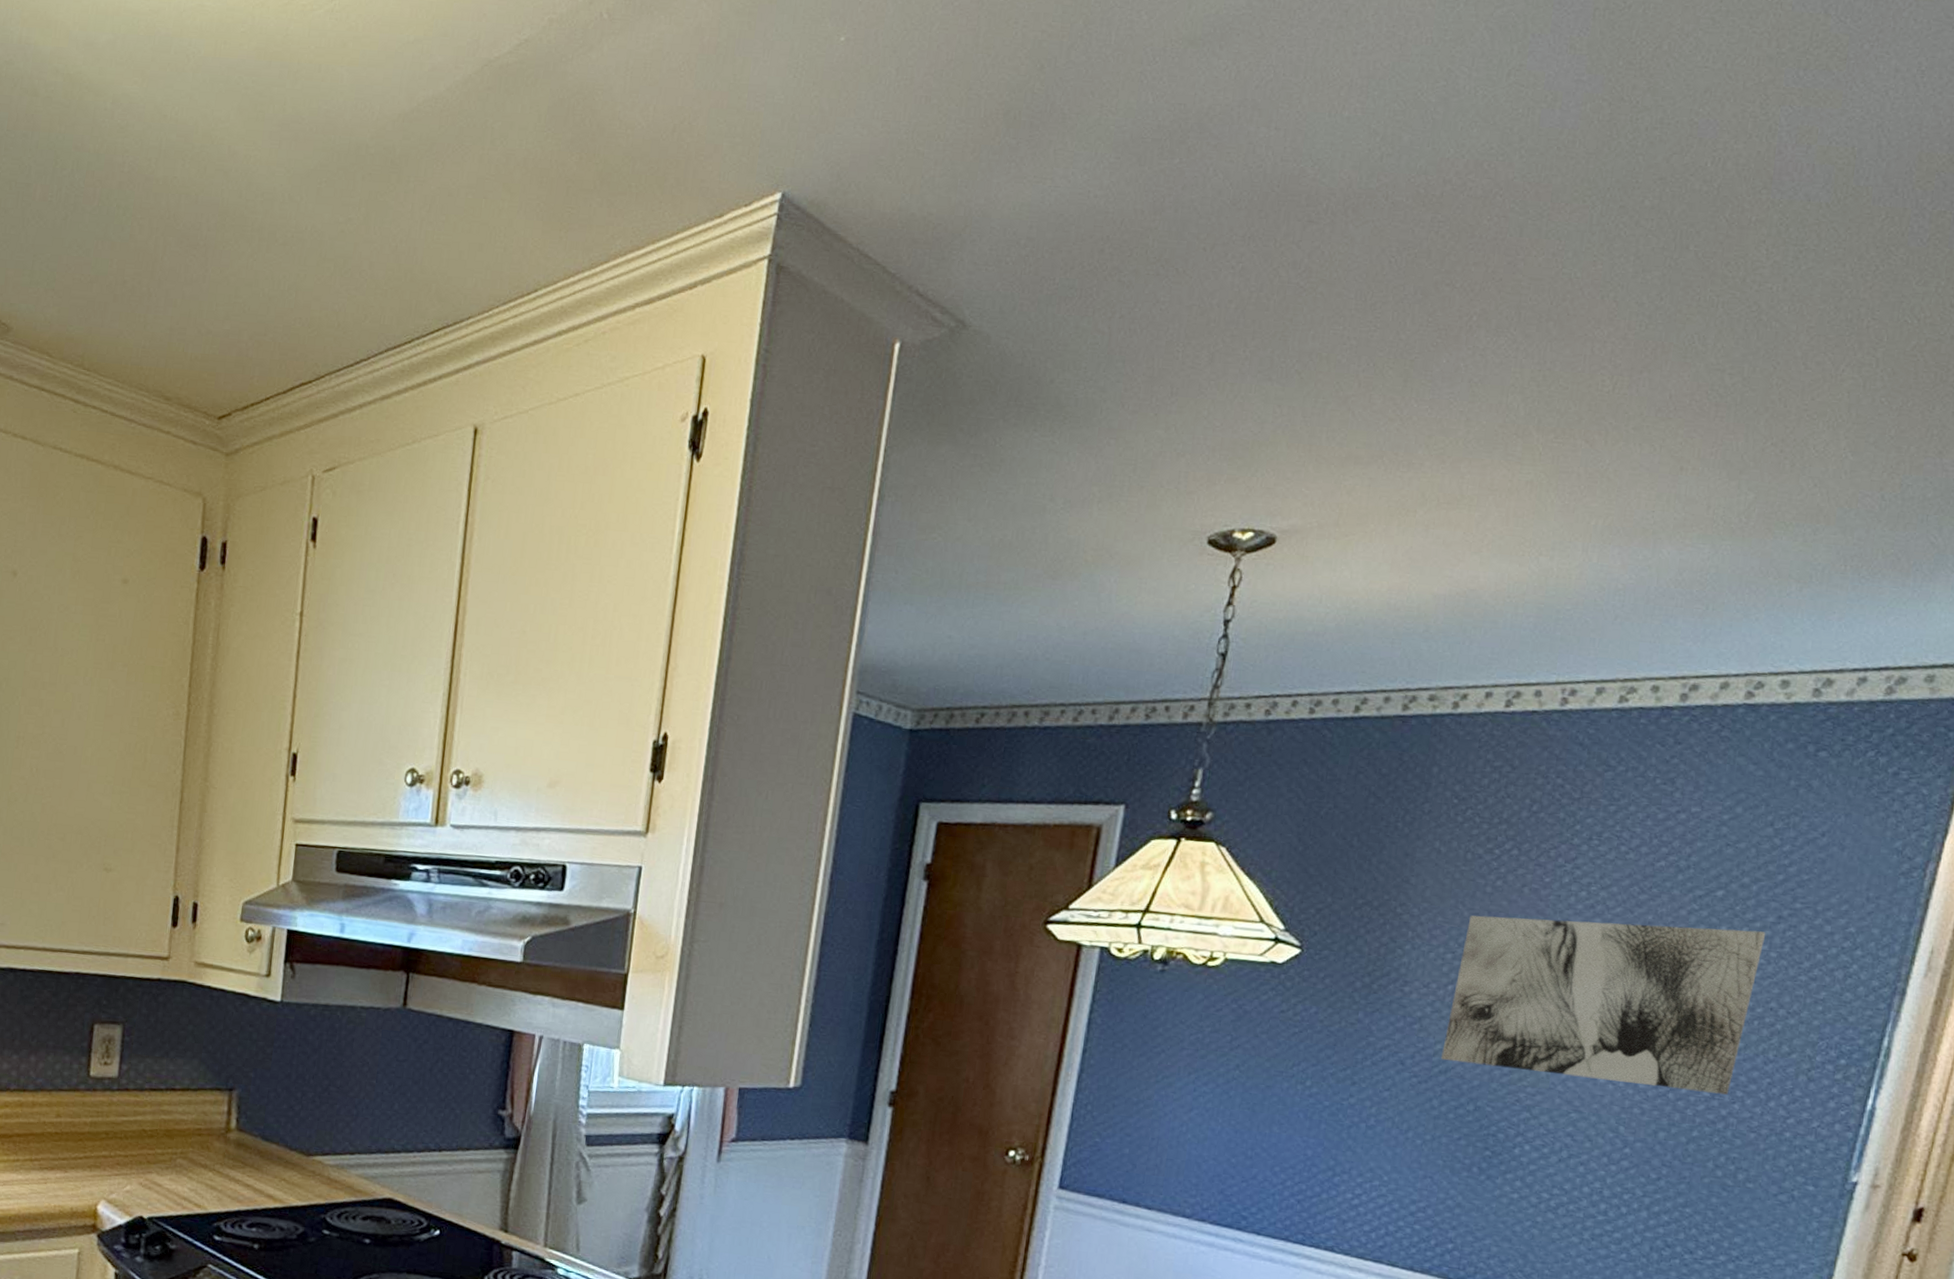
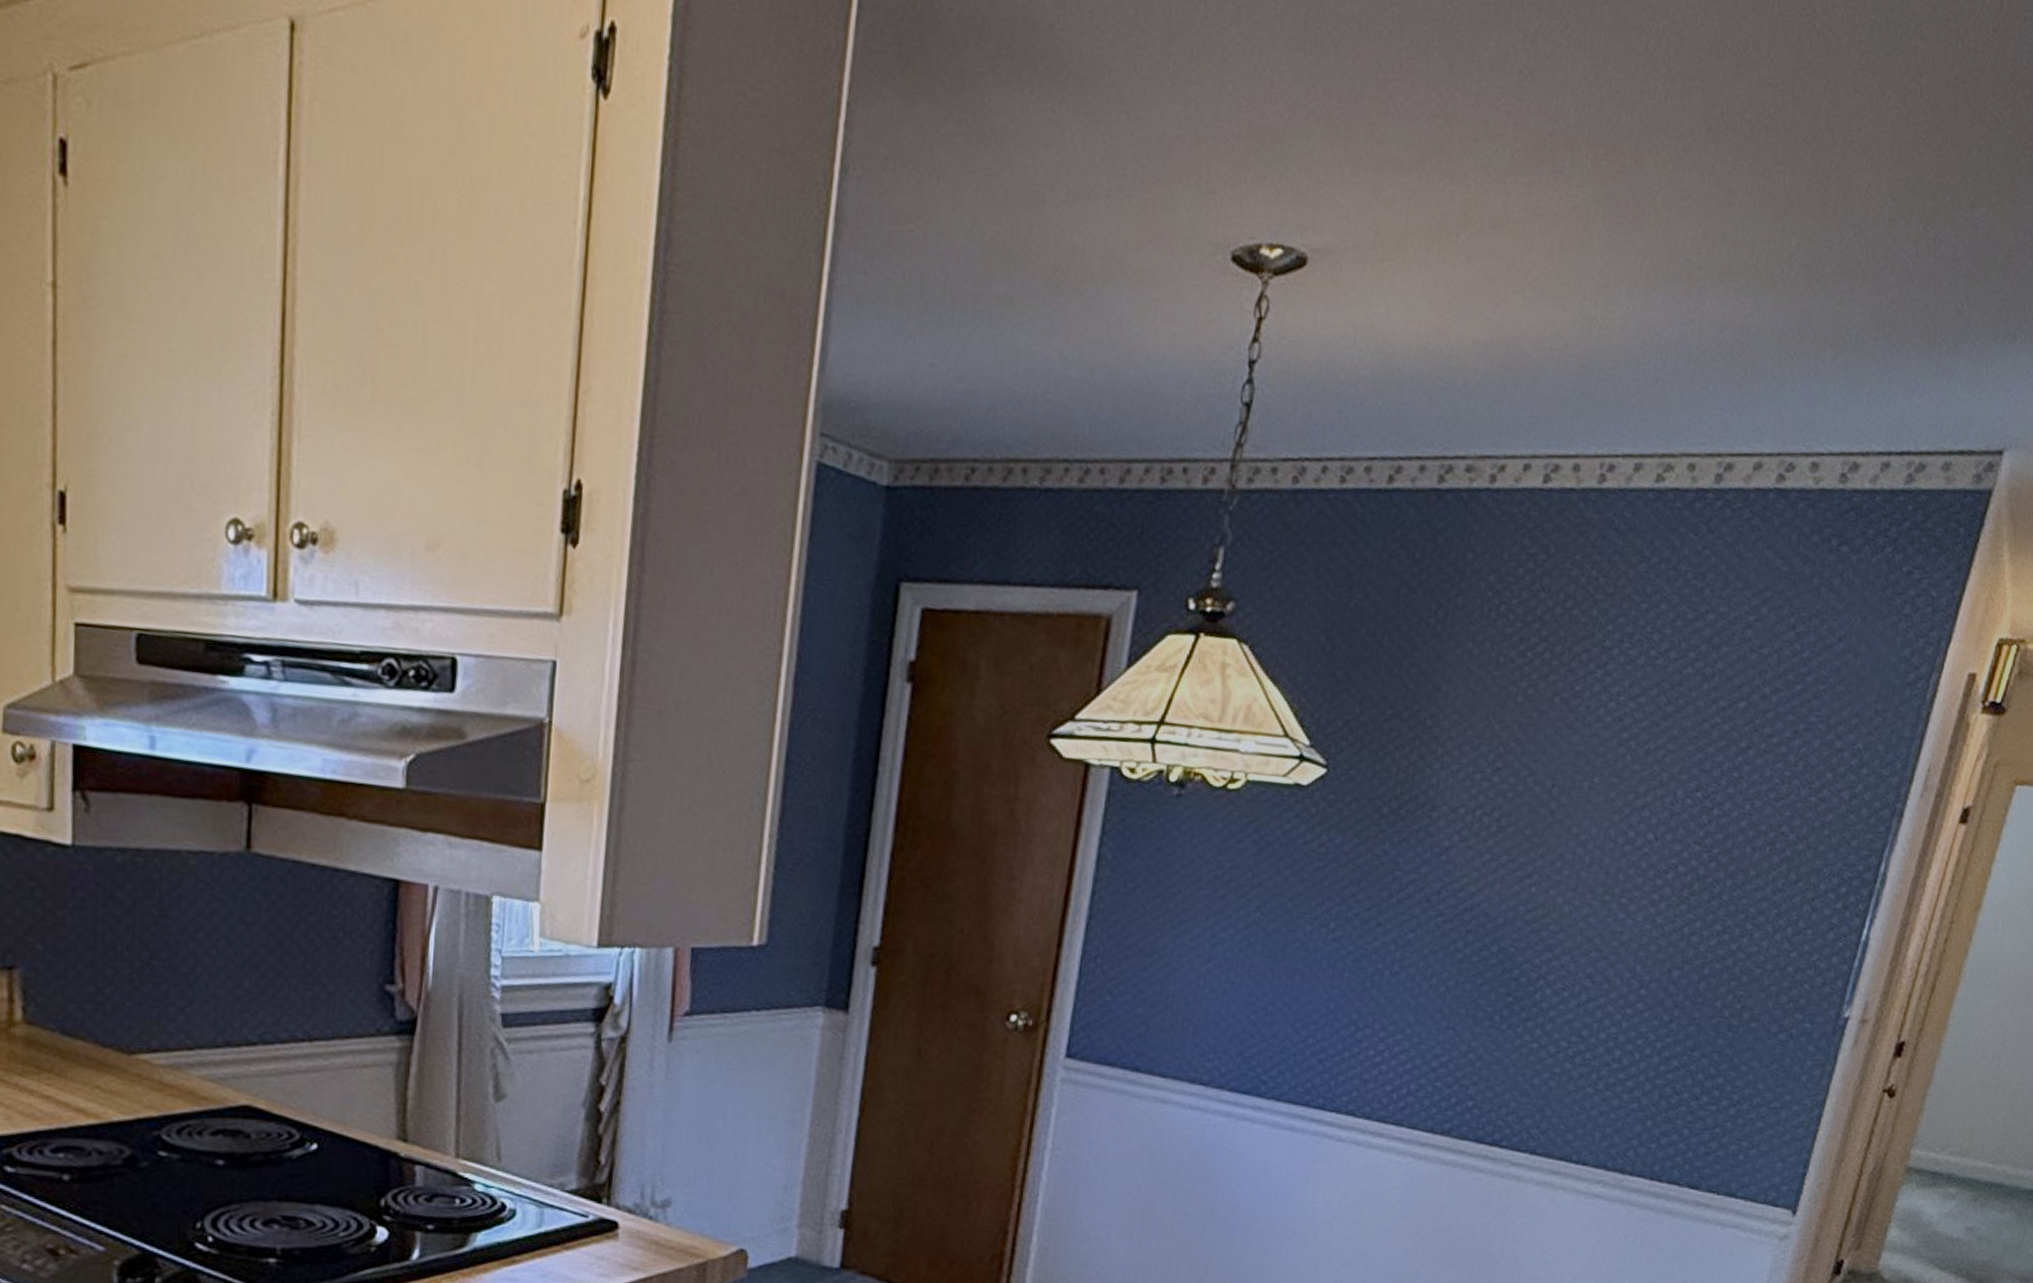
wall art: present [1440,915,1766,1095] -> none [1466,729,1782,928]

